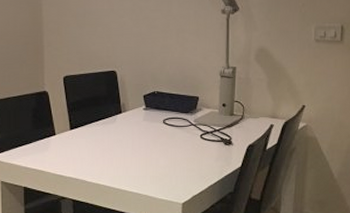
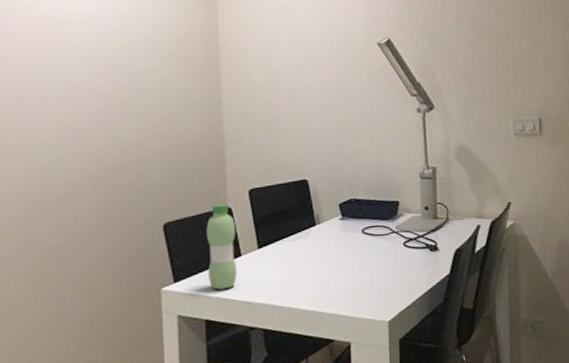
water bottle: none [26,87,52,163] -> present [206,203,237,290]

